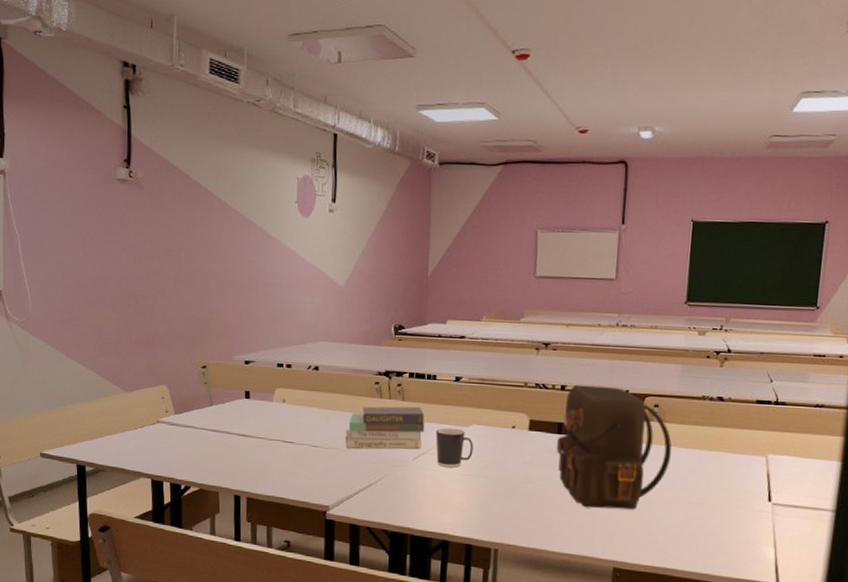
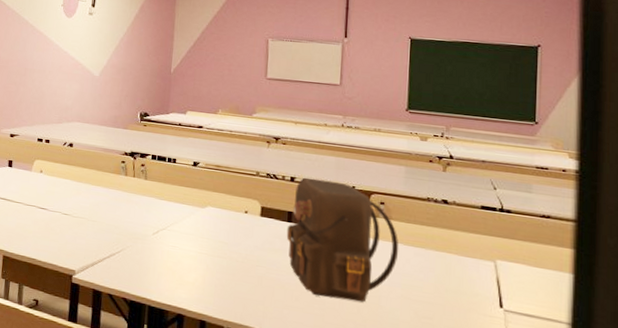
books: present [345,406,425,449] -> none [93,182,165,225]
mug: present [435,427,474,468] -> none [174,207,209,245]

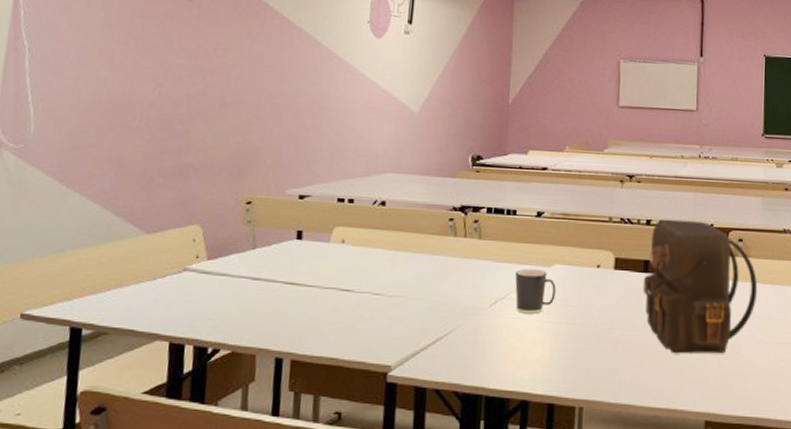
mug: none [174,207,209,245] -> present [514,268,556,314]

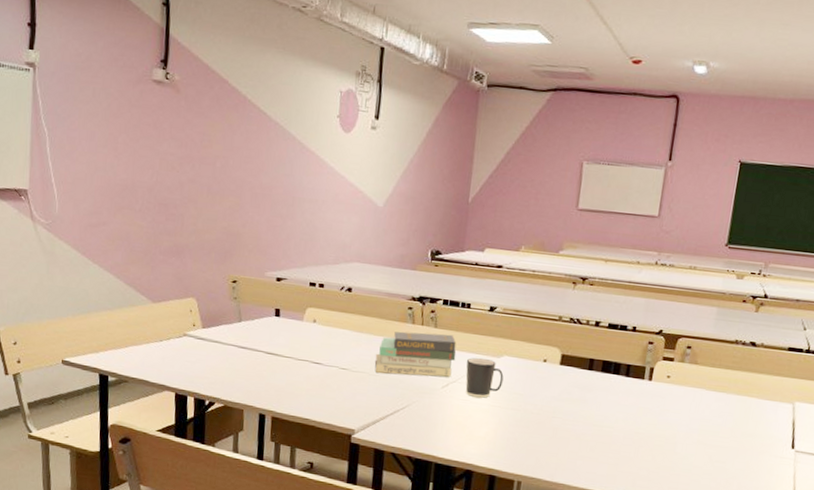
books: none [413,245,504,297] -> present [375,331,457,377]
backpack: present [642,219,758,354] -> none [586,321,701,449]

